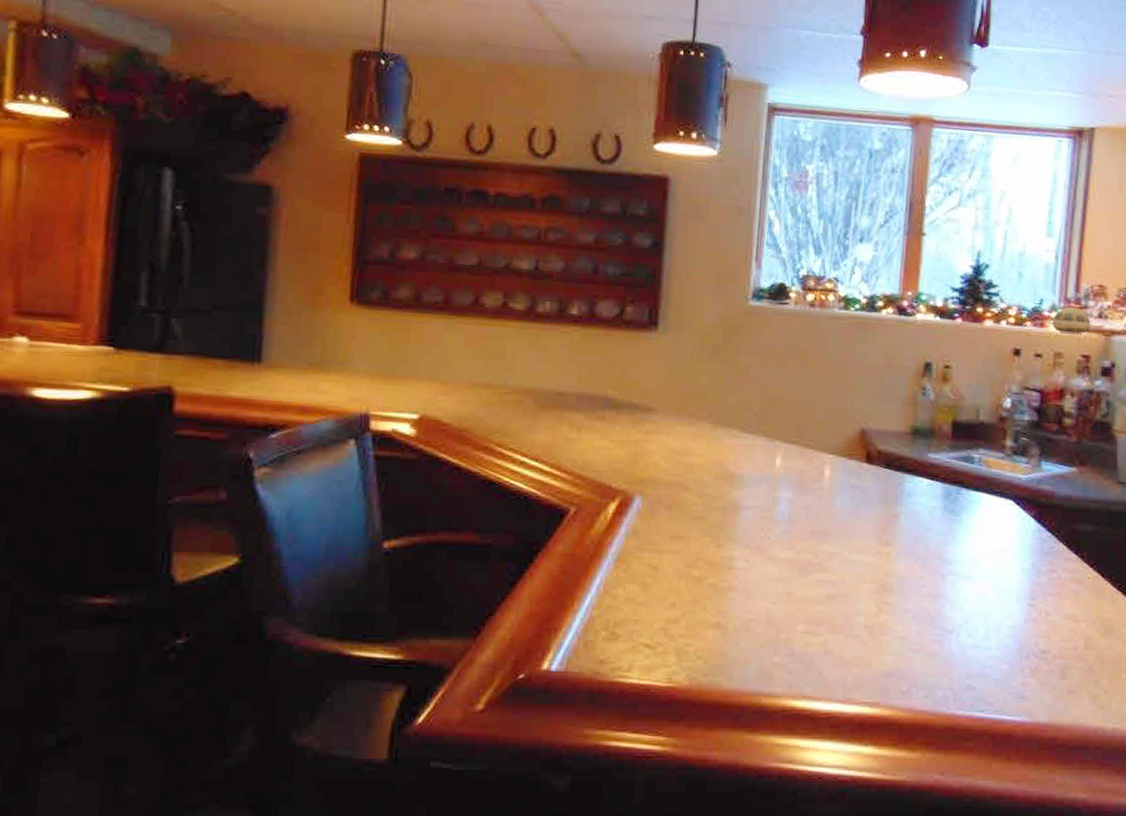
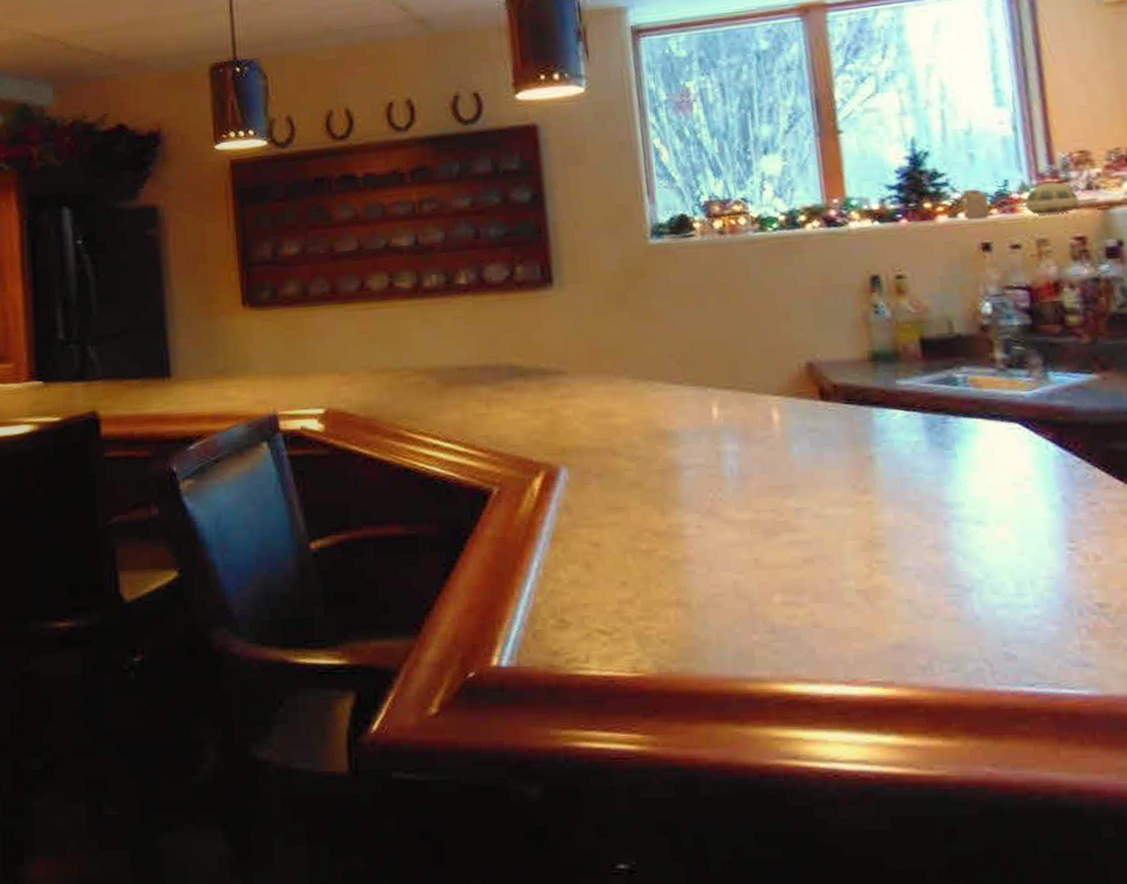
candle: none [1006,302,1026,329] -> present [963,189,989,221]

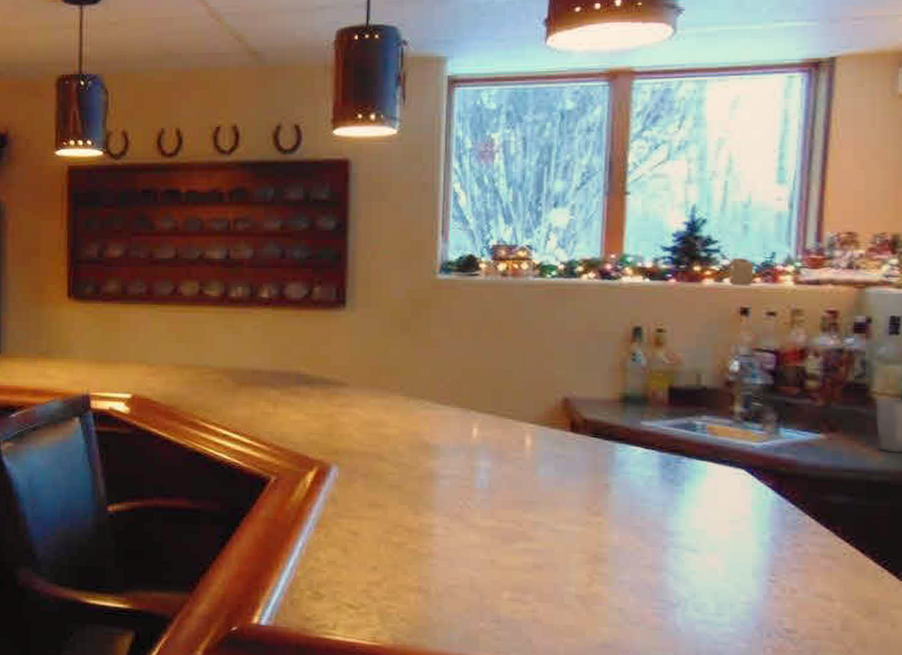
decorative figurine: present [1006,182,1100,215] -> none [770,259,858,287]

